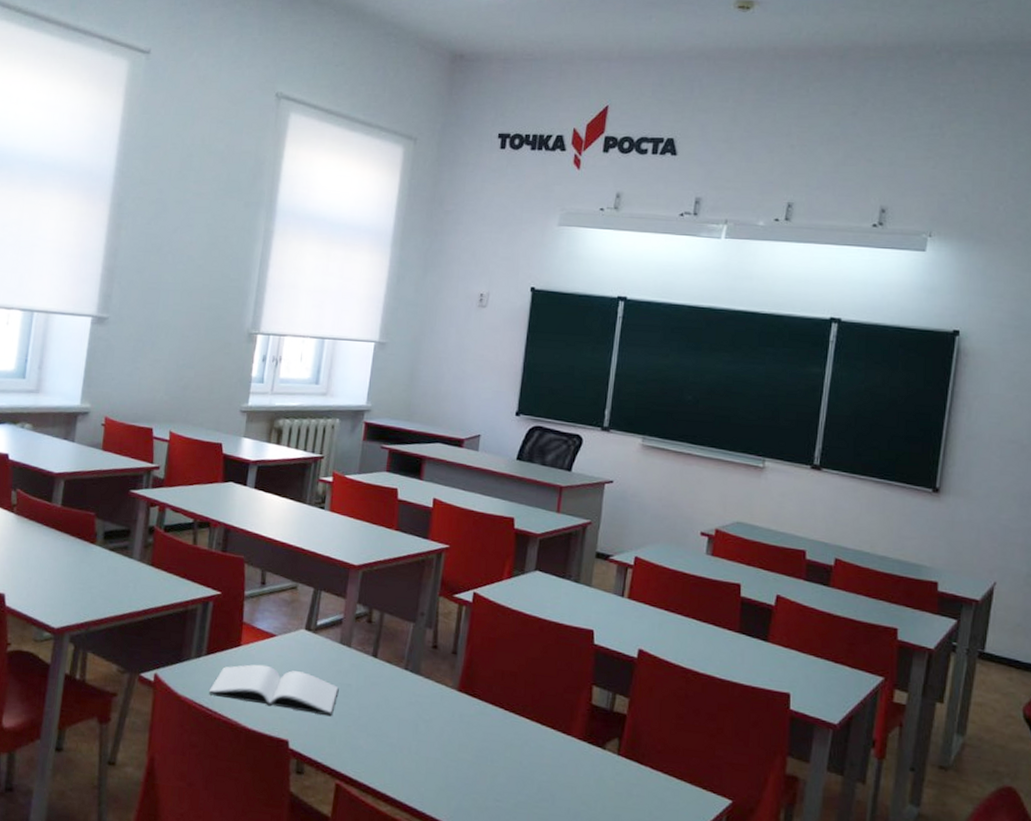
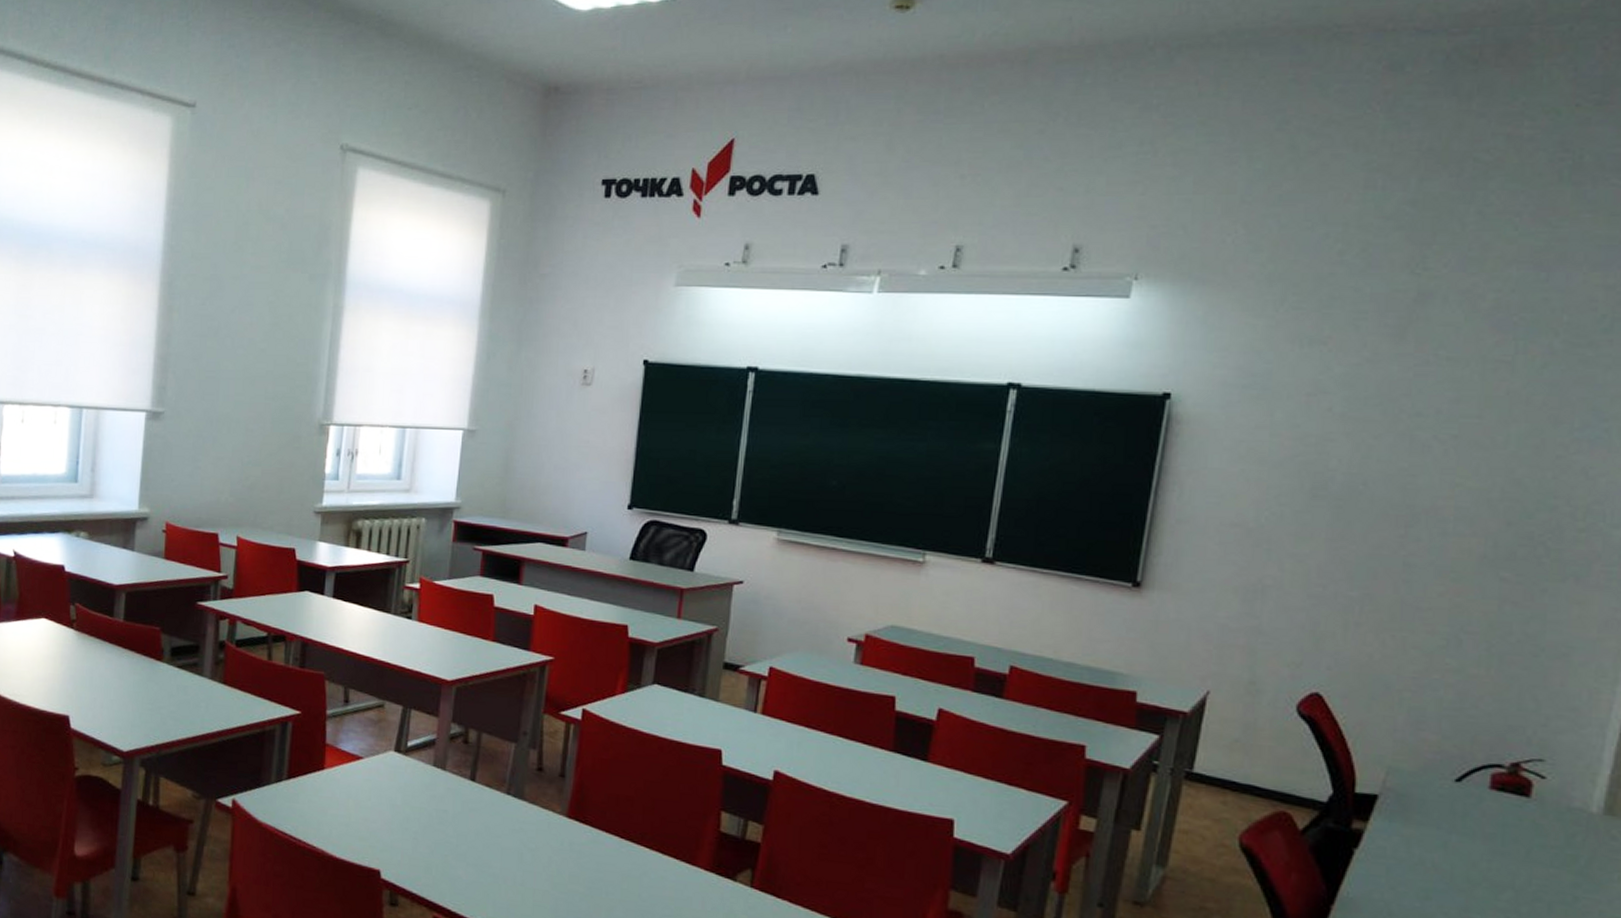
book: present [208,664,339,717] -> none [291,789,434,845]

